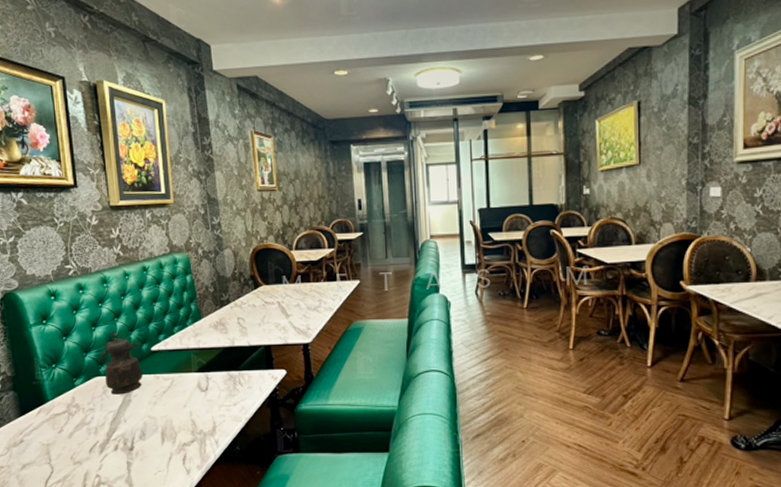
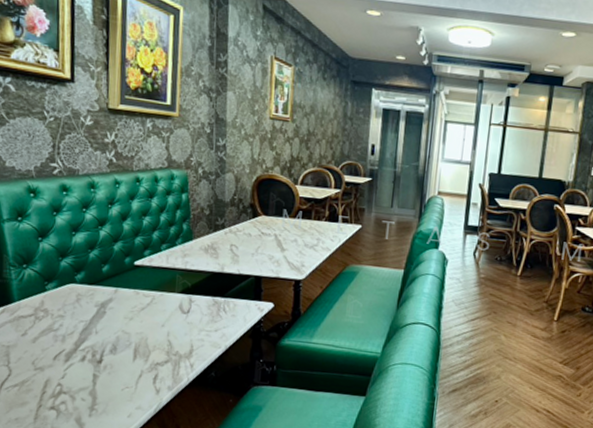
coffeepot: present [101,333,143,395] -> none [78,241,123,305]

